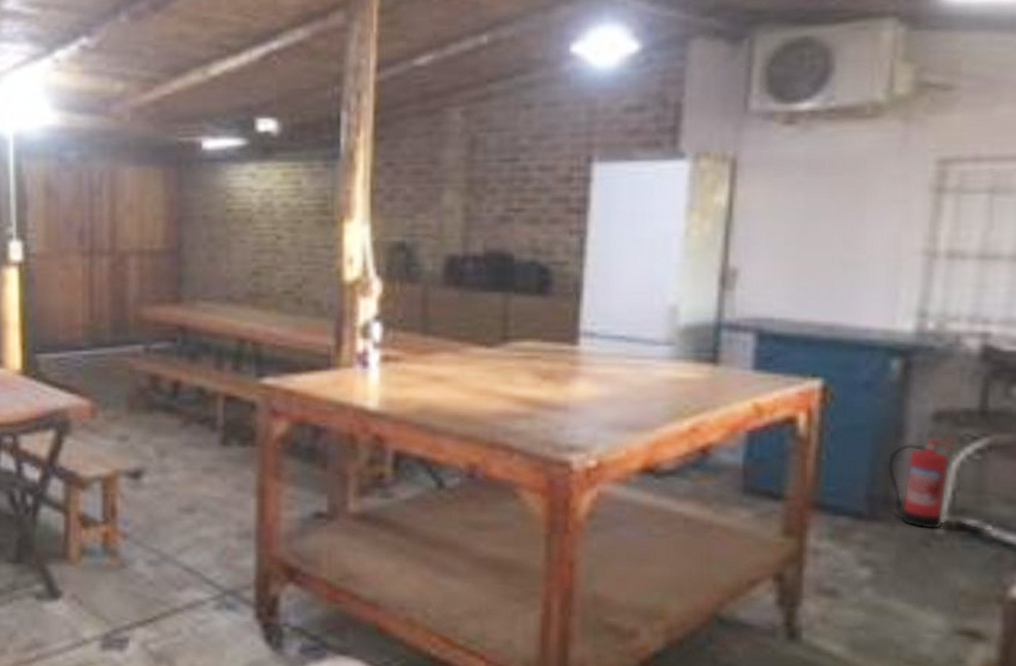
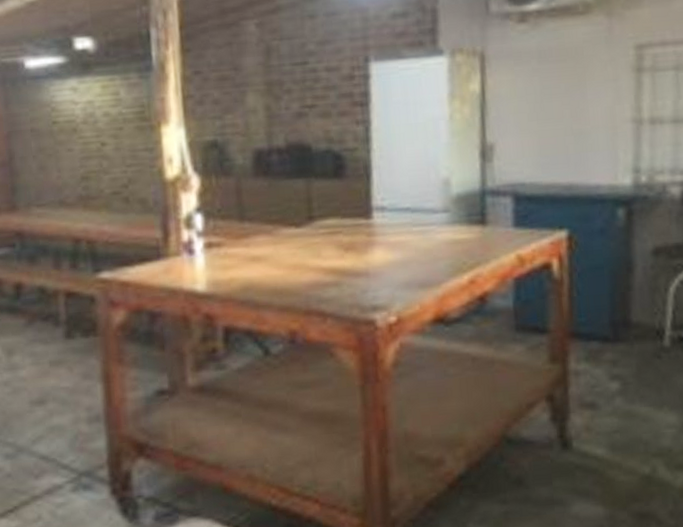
fire extinguisher: present [888,438,955,529] -> none [623,268,670,345]

